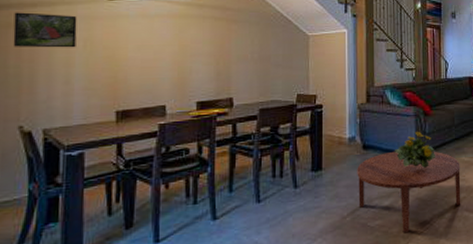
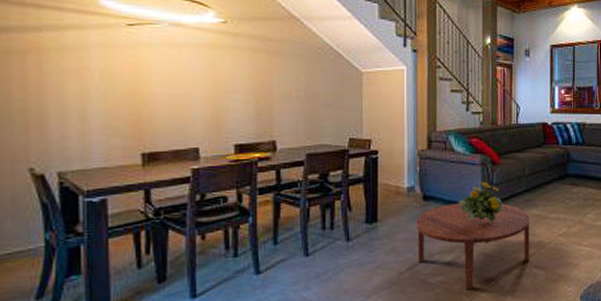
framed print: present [13,12,77,48] -> none [15,36,91,80]

